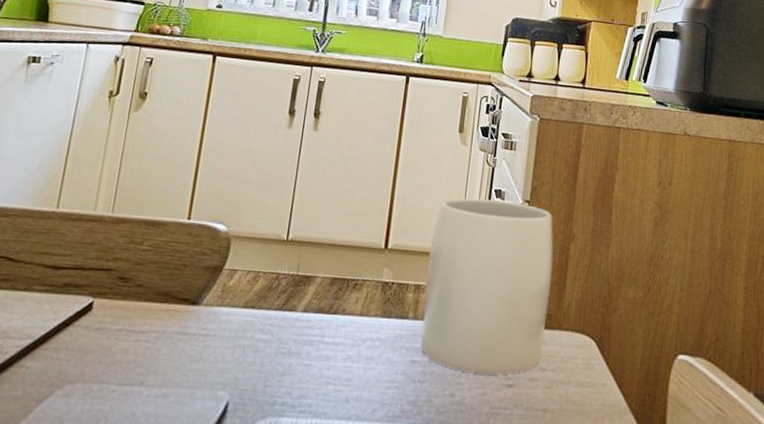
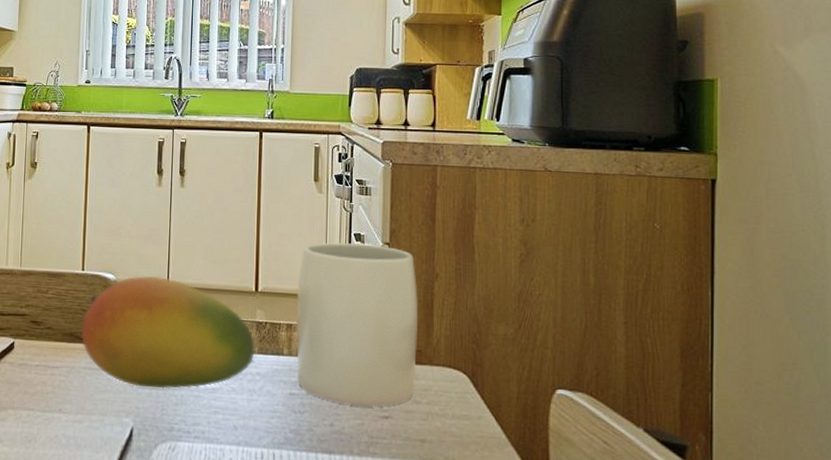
fruit: none [177,227,379,357] -> present [81,276,255,389]

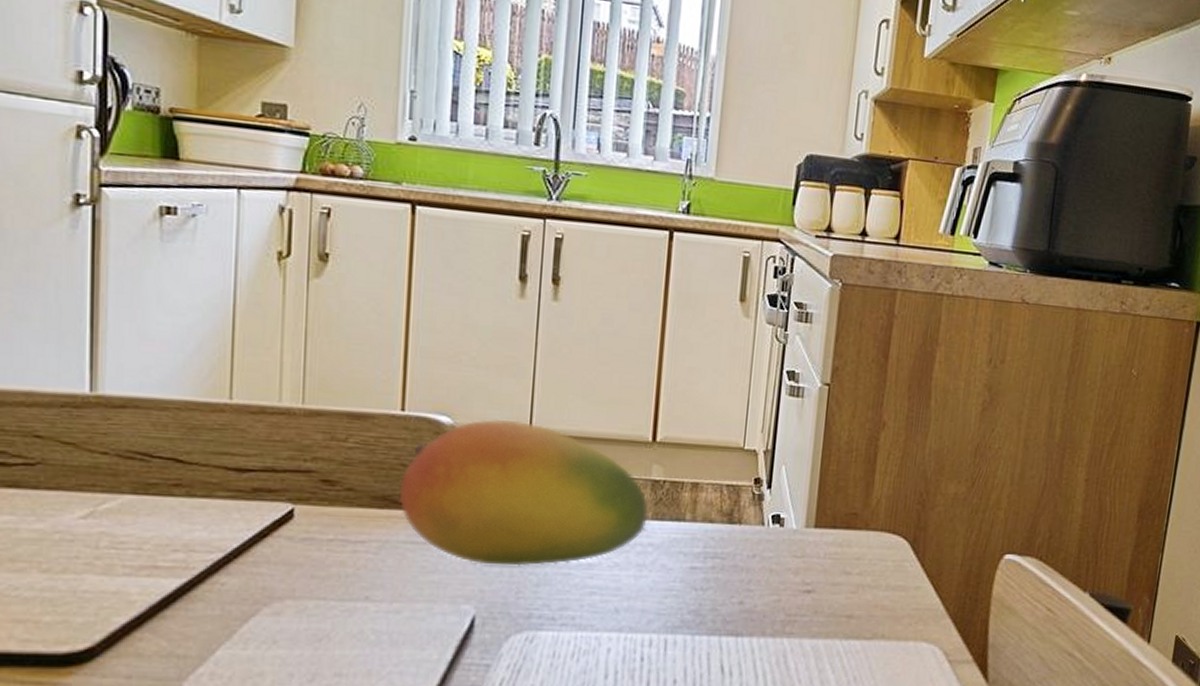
mug: present [296,242,419,407] -> none [701,381,860,581]

